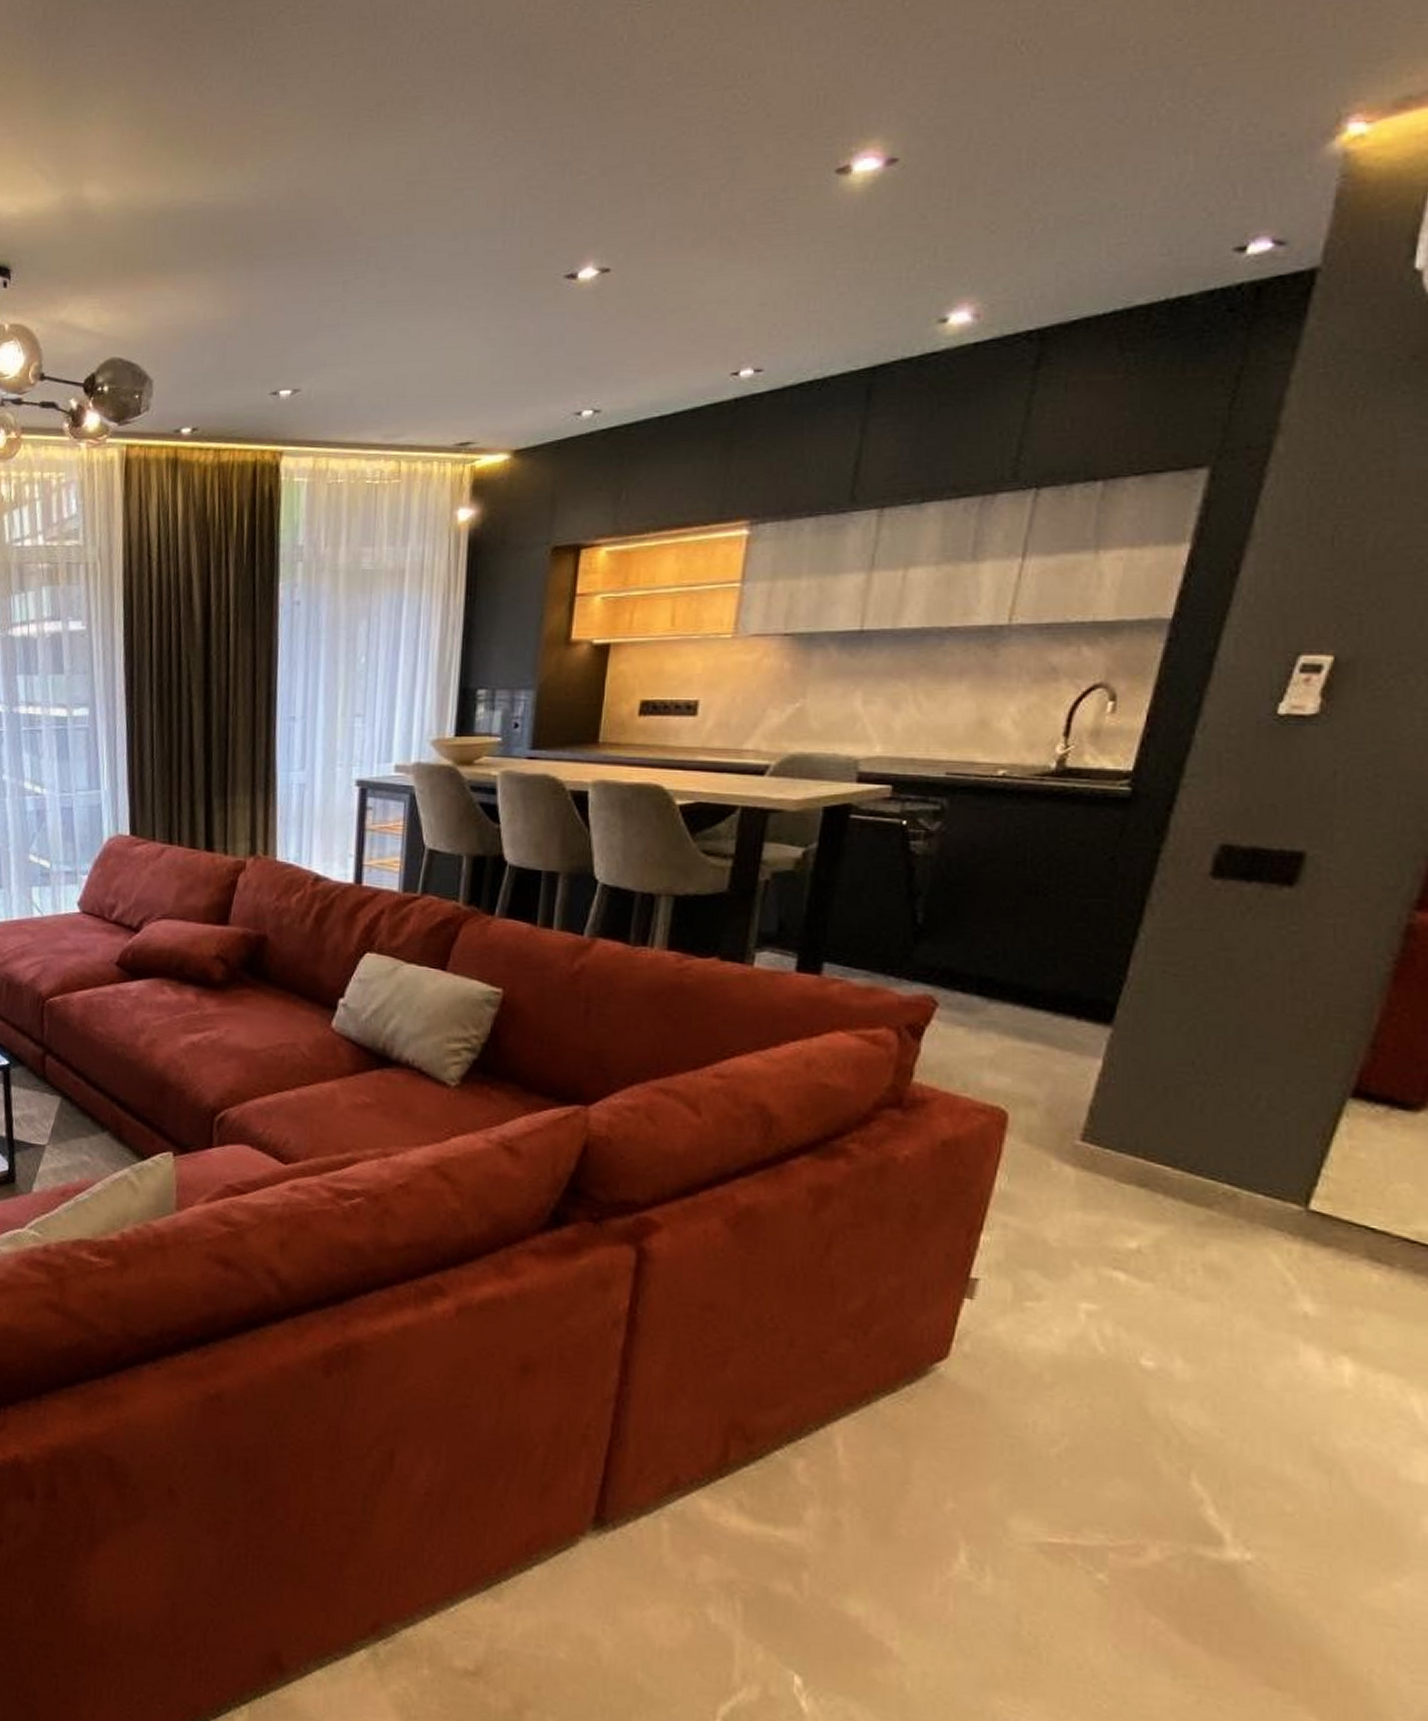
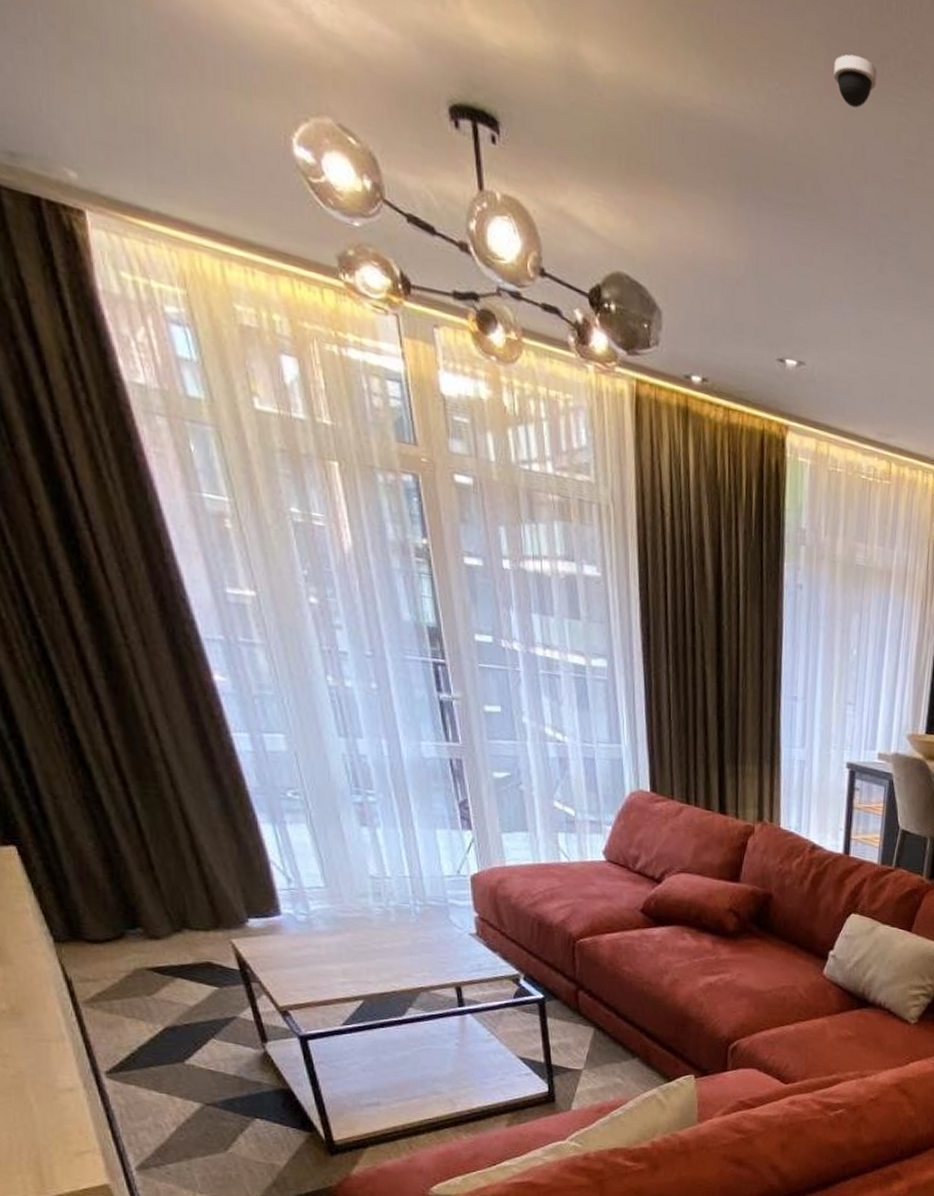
dome security camera: none [327,112,373,156] -> present [833,54,878,109]

